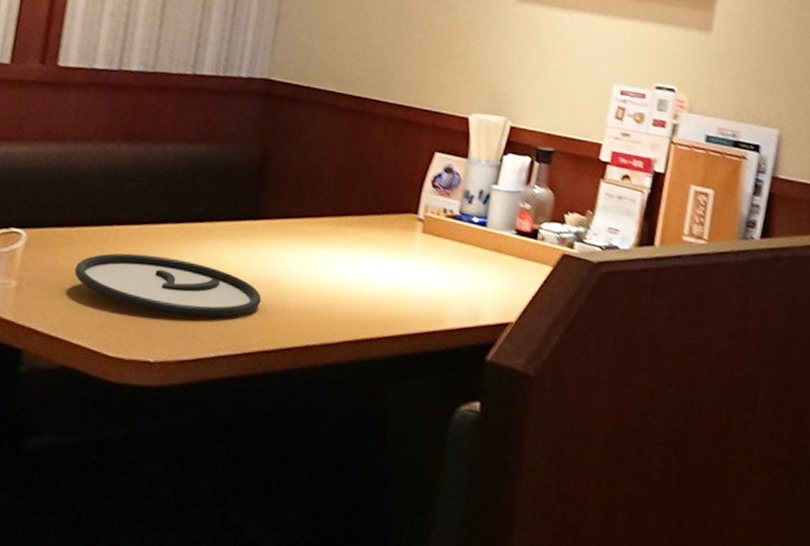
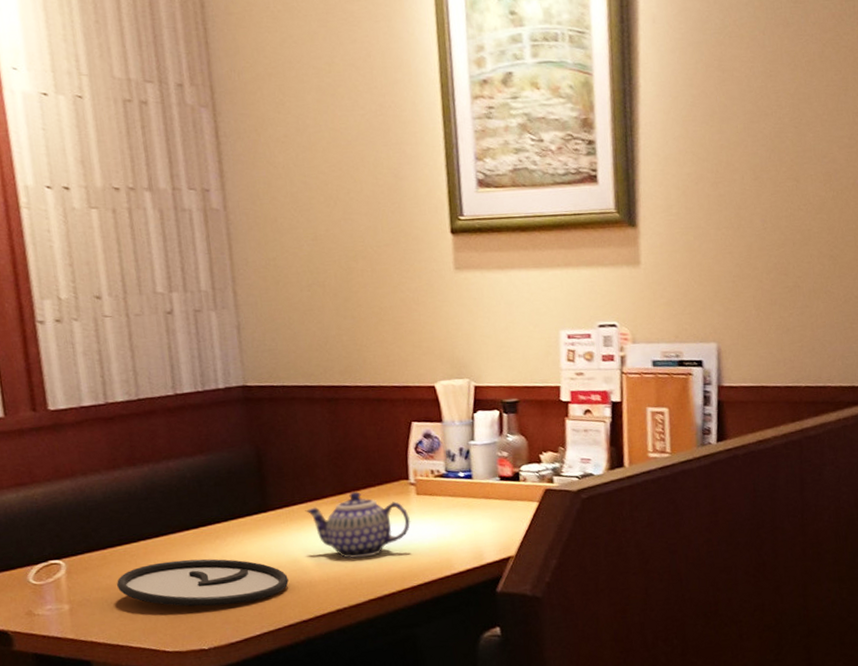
teapot: none [298,215,409,292] -> present [305,490,410,559]

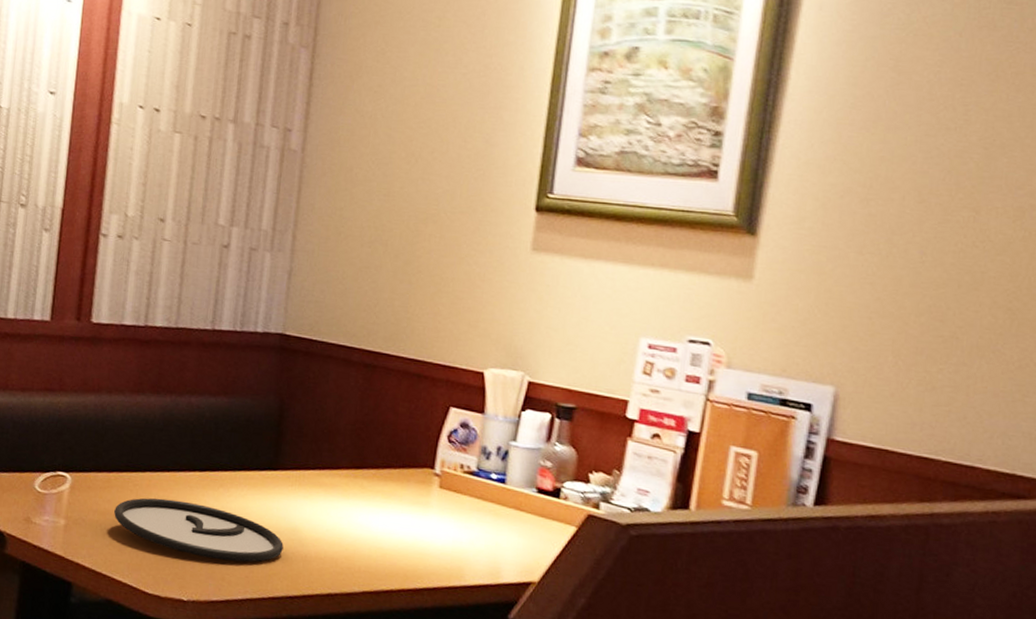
teapot: present [305,490,410,559] -> none [316,468,427,544]

